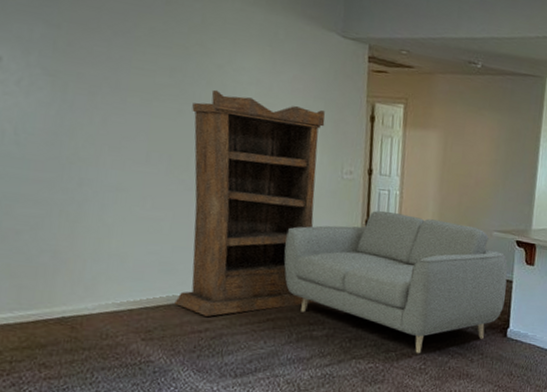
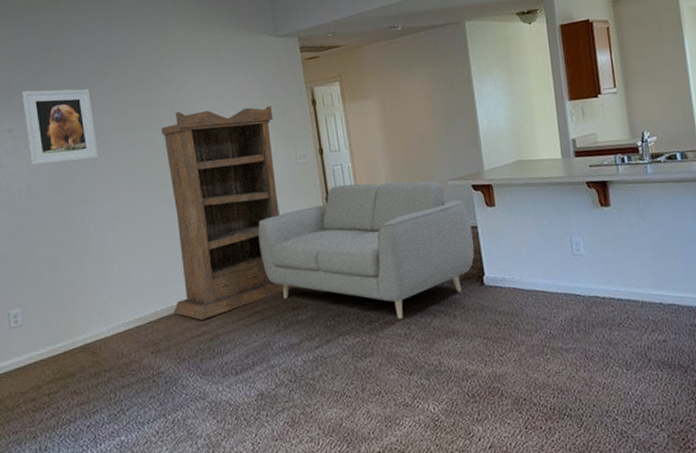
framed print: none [20,17,111,118] -> present [21,89,98,165]

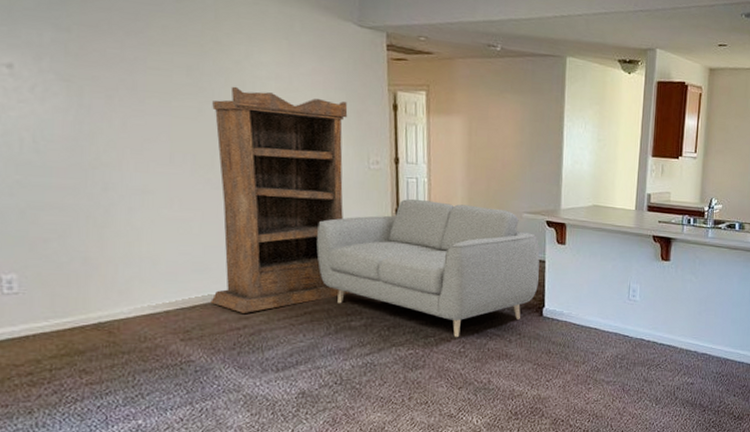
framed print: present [21,89,98,165] -> none [28,21,130,121]

